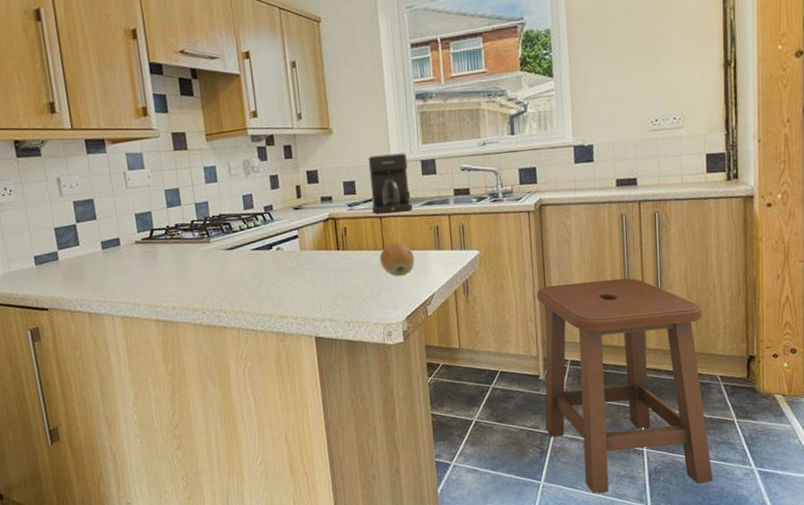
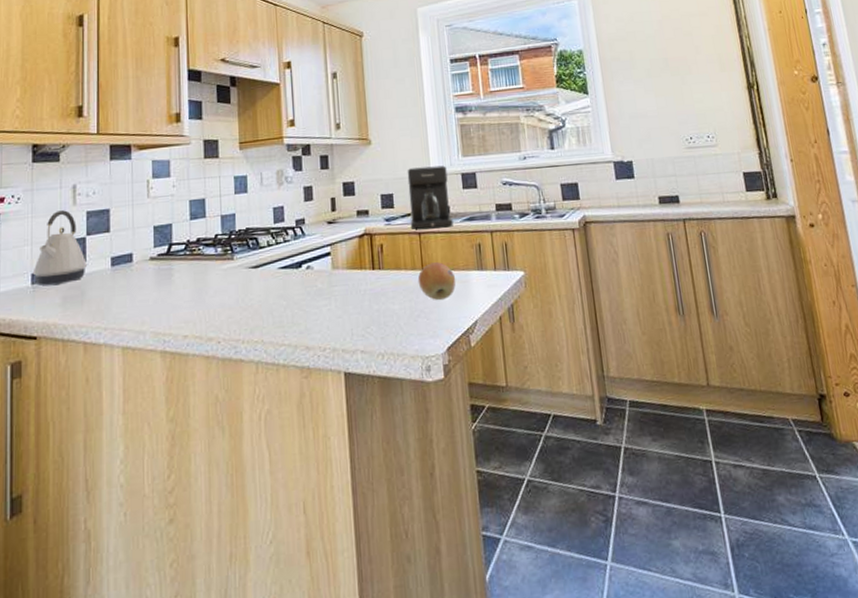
kettle: none [34,200,81,267] -> present [32,210,87,286]
stool: present [536,278,714,493] -> none [587,303,805,577]

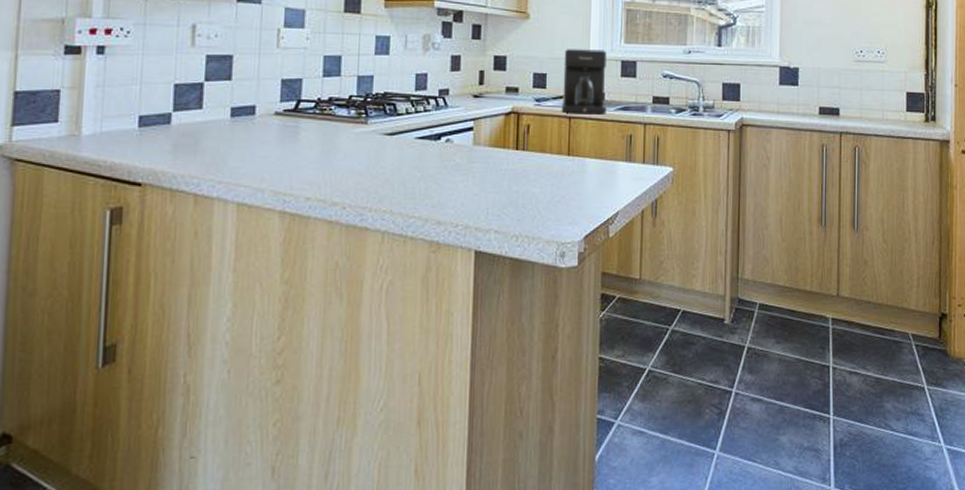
kettle: present [32,210,87,286] -> none [140,51,203,131]
fruit: present [417,262,456,301] -> none [562,149,602,188]

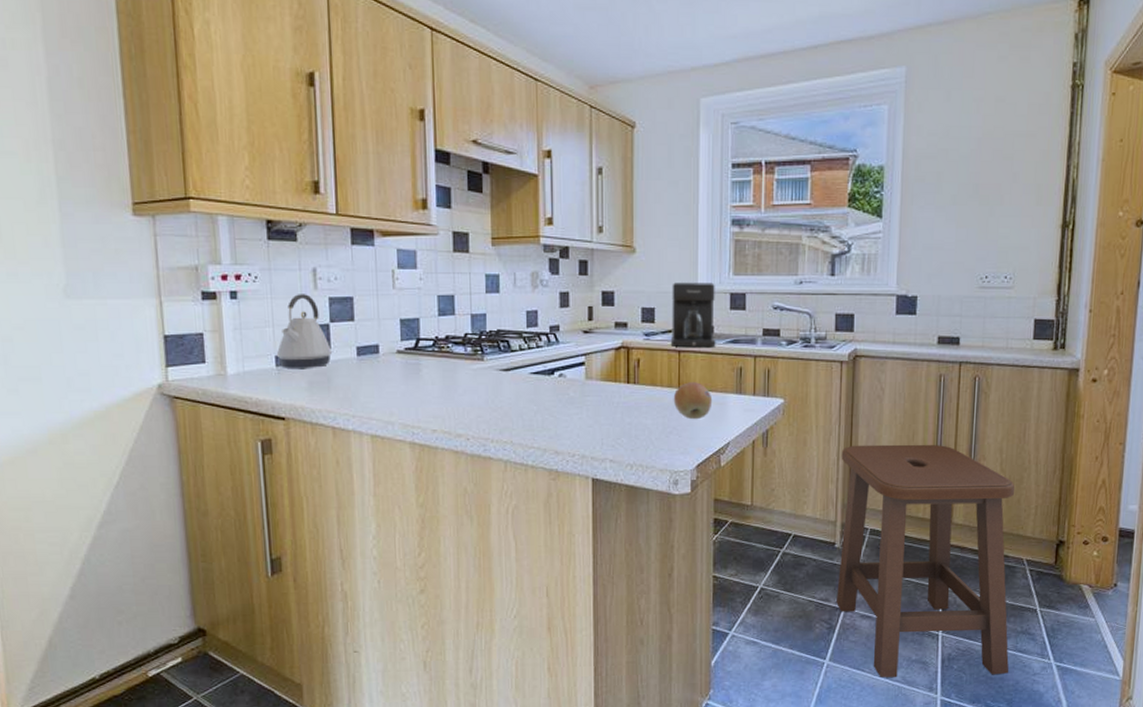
kettle: none [140,51,203,131] -> present [276,294,332,370]
fruit: none [562,149,602,188] -> present [673,382,713,420]
stool: none [726,214,901,468] -> present [836,444,1015,677]

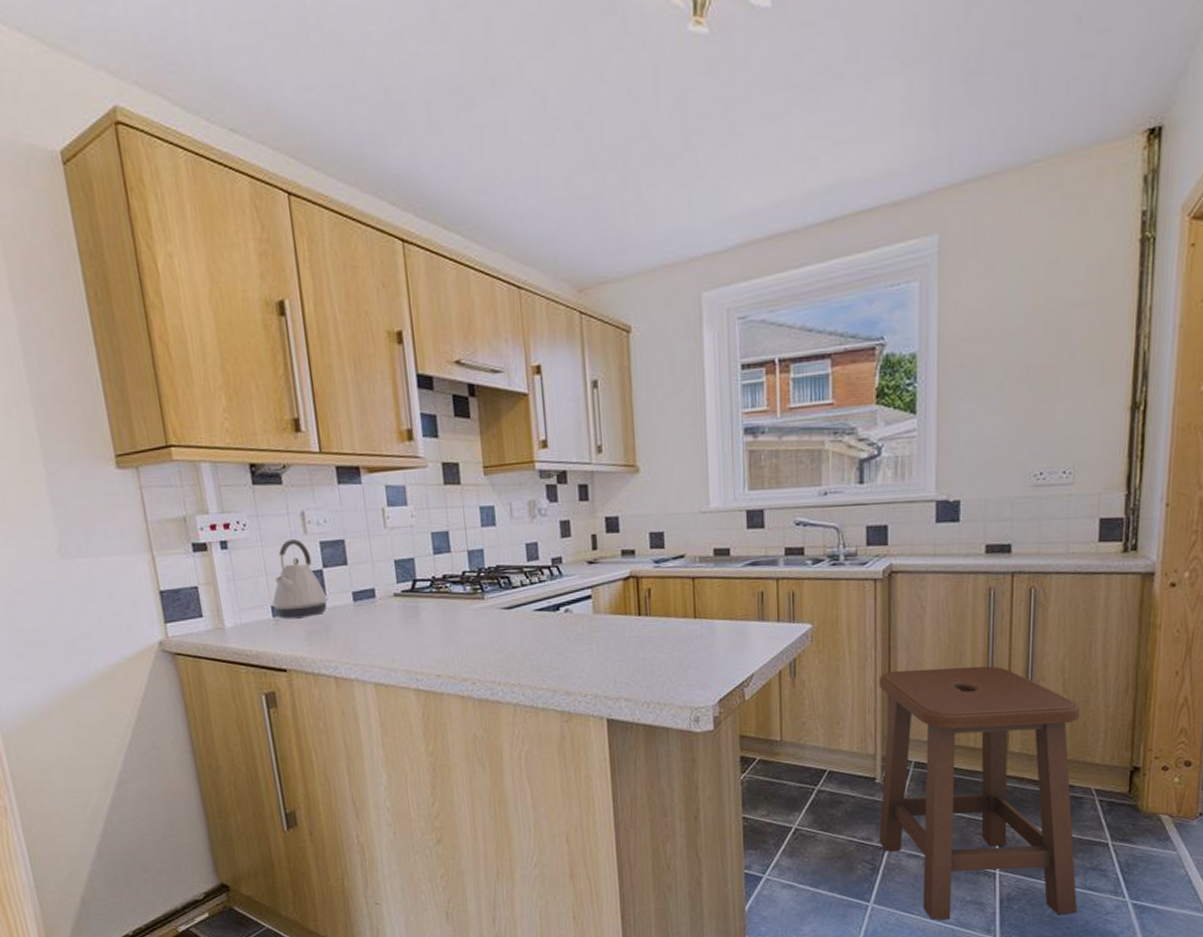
coffee maker: present [670,282,716,348] -> none [681,500,733,573]
fruit: present [673,382,713,420] -> none [689,610,733,652]

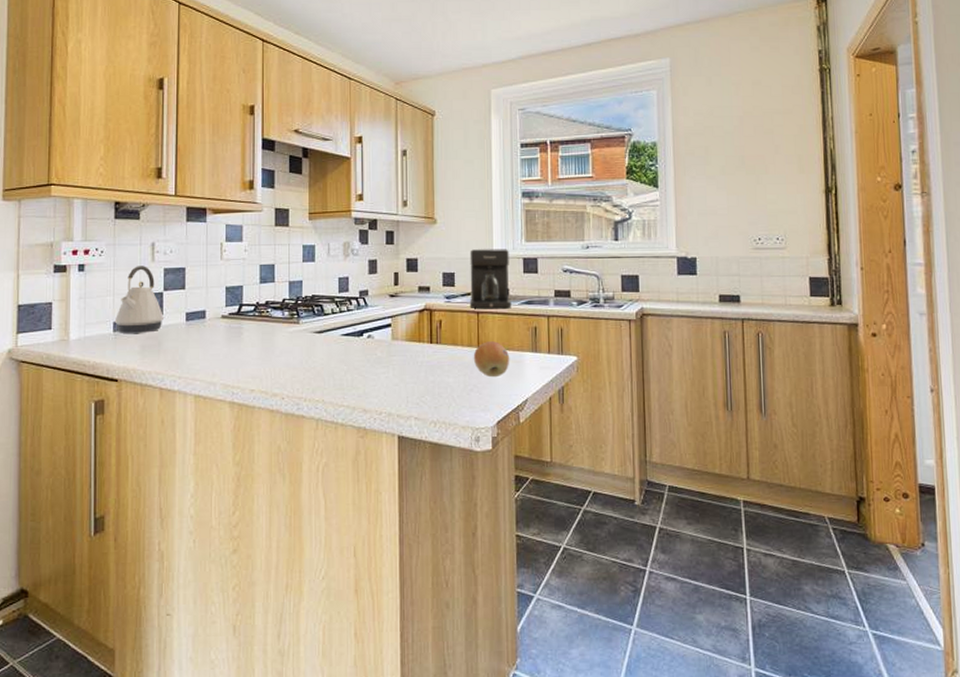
coffee maker: none [681,500,733,573] -> present [469,249,512,309]
fruit: none [689,610,733,652] -> present [473,341,510,378]
stool: present [878,666,1081,920] -> none [635,399,824,646]

